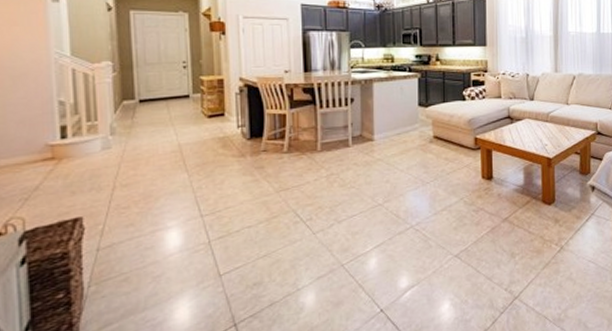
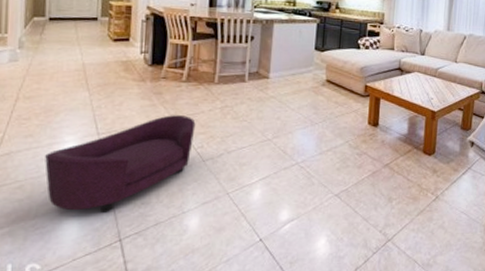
dog bed: none [147,188,302,299] -> present [44,115,196,212]

